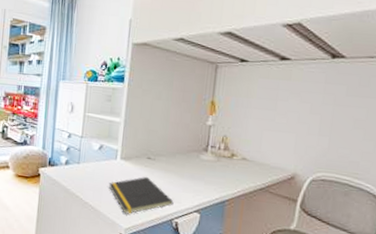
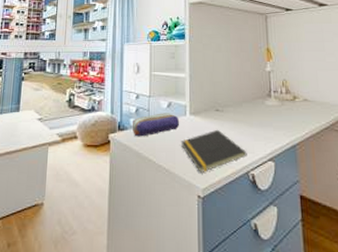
pencil case: none [62,154,110,175] -> present [133,113,180,137]

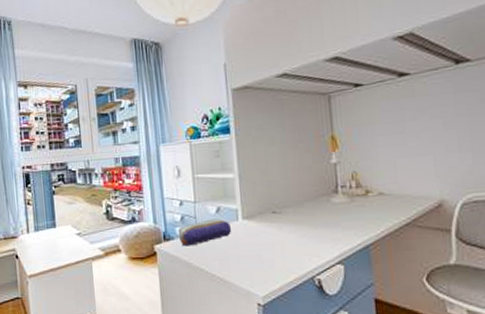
notepad: present [181,129,247,172] -> none [235,233,312,280]

